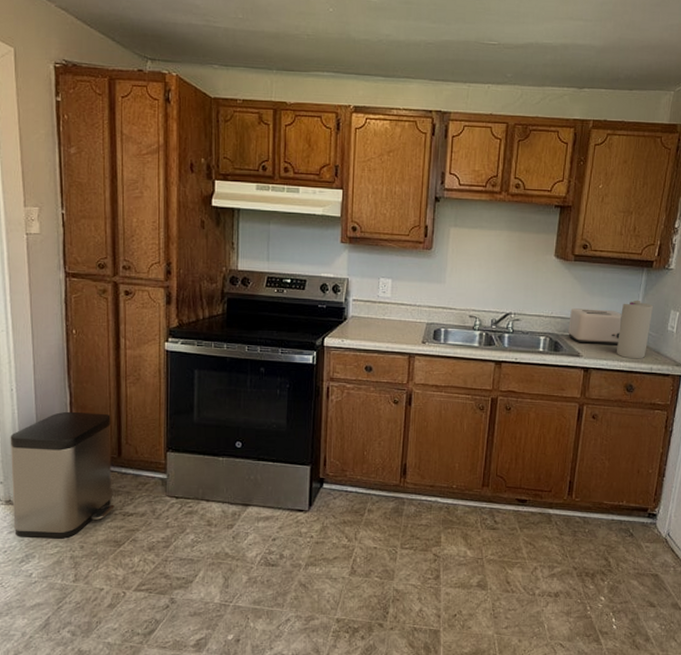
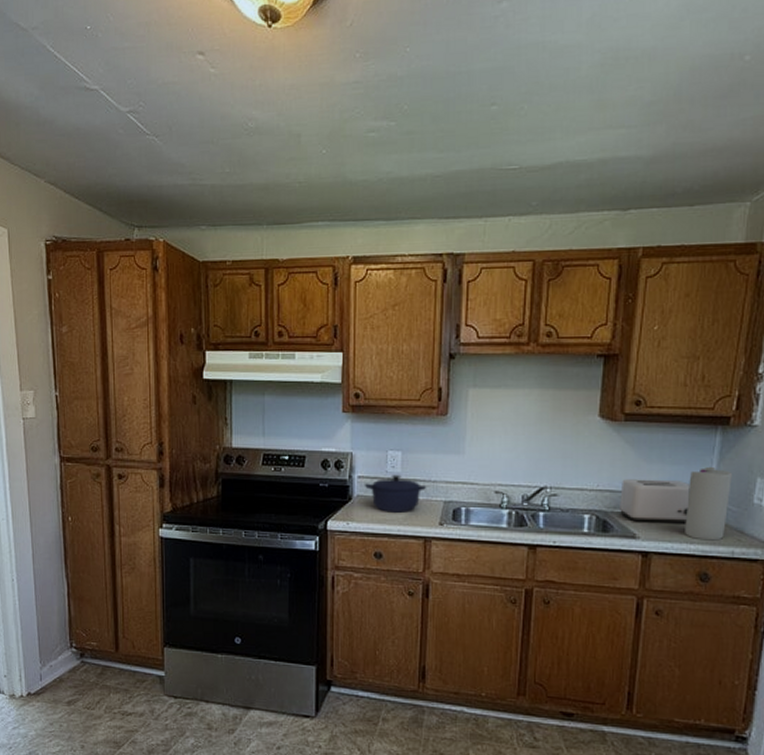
pedal bin: present [10,411,115,539] -> none [12,602,113,737]
cooking pot: none [358,299,413,332] -> present [364,474,427,513]

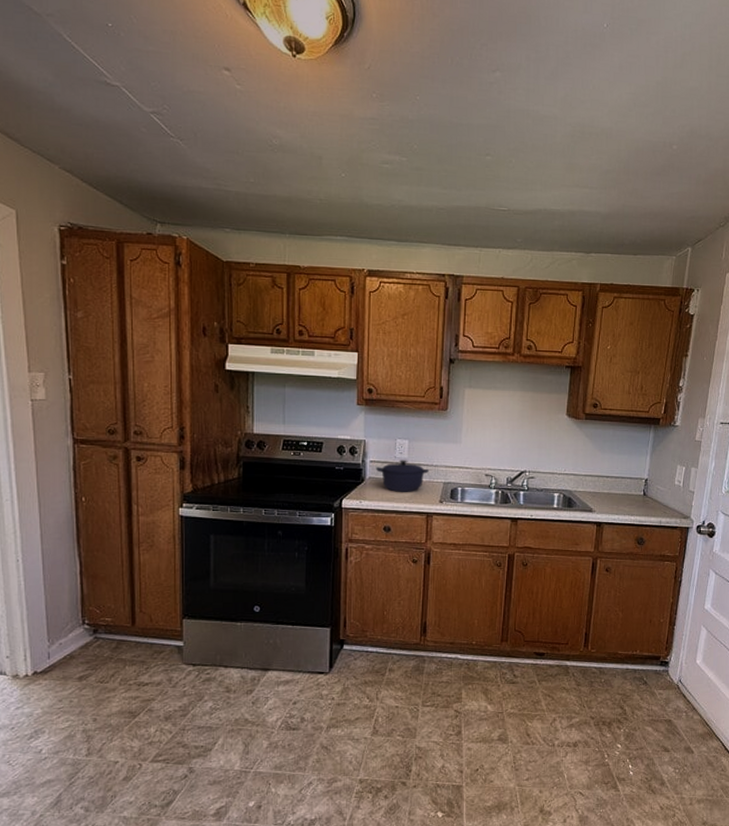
toaster: present [620,479,690,524] -> none [581,465,632,500]
paper towel holder: present [685,466,732,541] -> none [627,456,660,513]

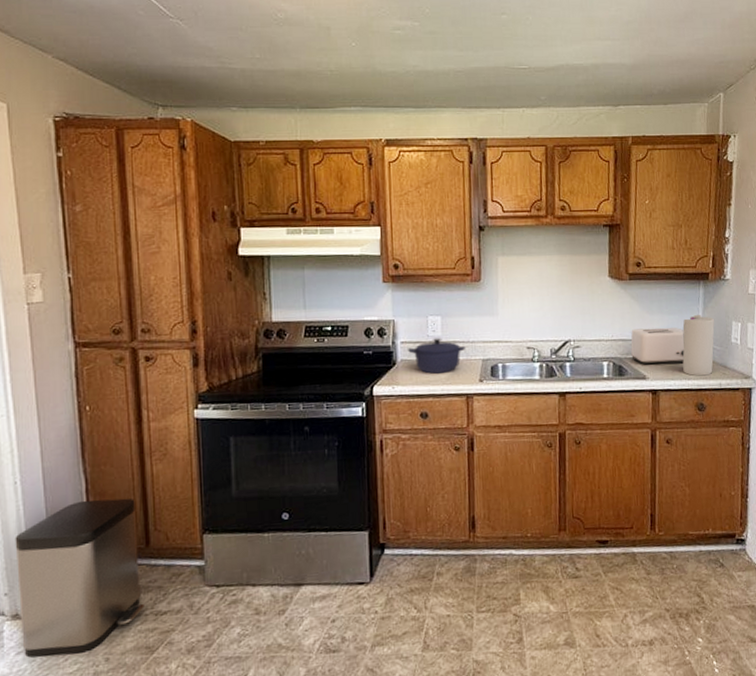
pedal bin: none [16,581,129,713] -> present [15,498,144,658]
toaster: none [581,465,632,500] -> present [630,327,685,365]
paper towel holder: none [627,456,660,513] -> present [682,314,715,377]

